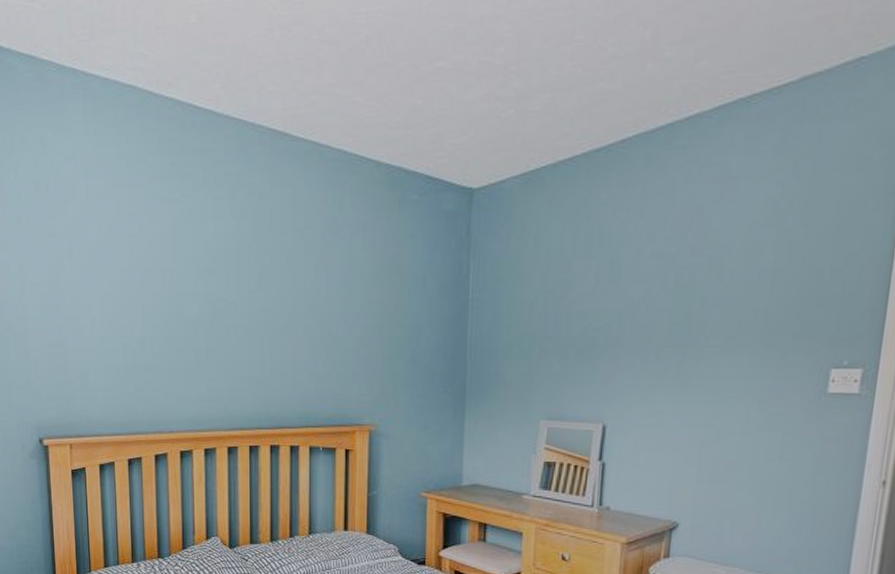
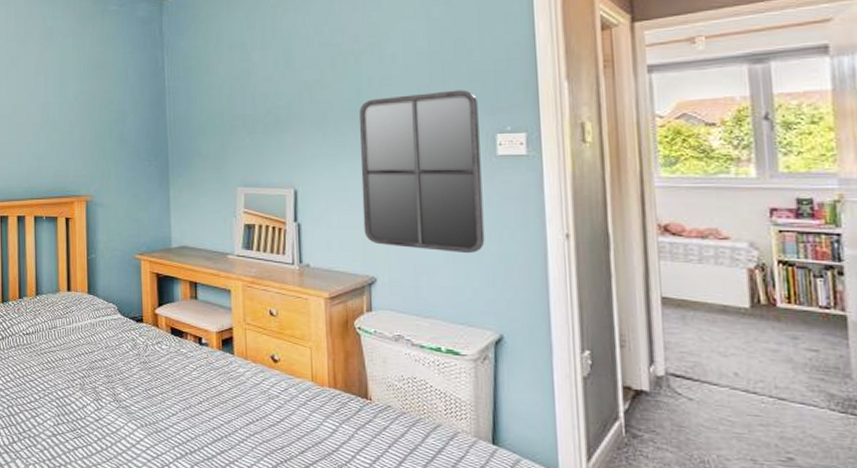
home mirror: none [672,316,818,500] -> present [359,90,485,254]

